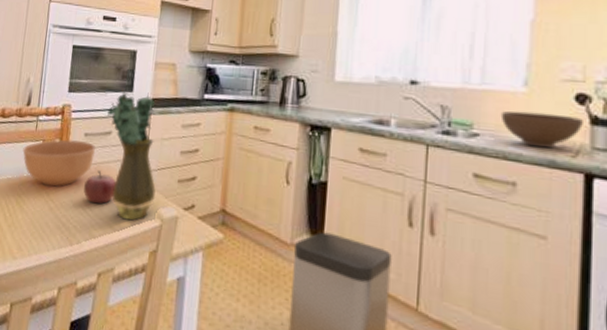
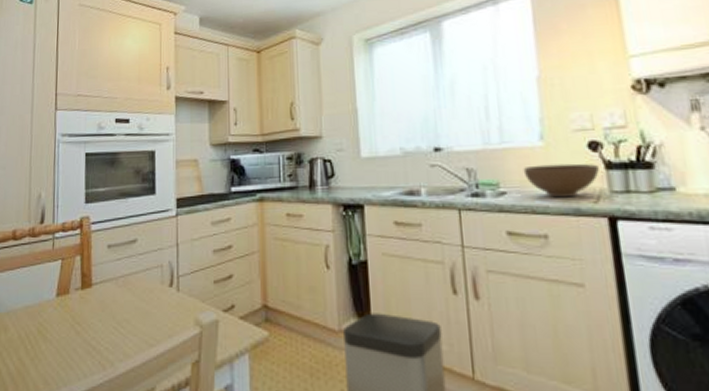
bowl: present [22,139,96,187] -> none [40,254,122,308]
fruit: present [83,169,116,204] -> none [111,282,147,320]
vase: present [107,88,156,221] -> none [131,191,192,332]

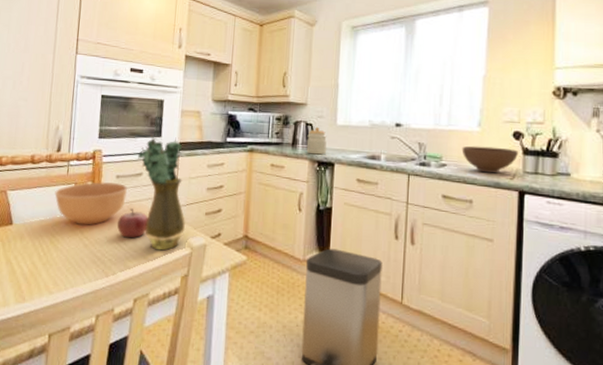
bowl: none [40,254,122,308] -> present [54,182,128,225]
fruit: none [111,282,147,320] -> present [116,207,148,238]
vase: none [131,191,192,332] -> present [138,133,186,251]
jar: none [326,162,352,197] -> present [306,126,327,155]

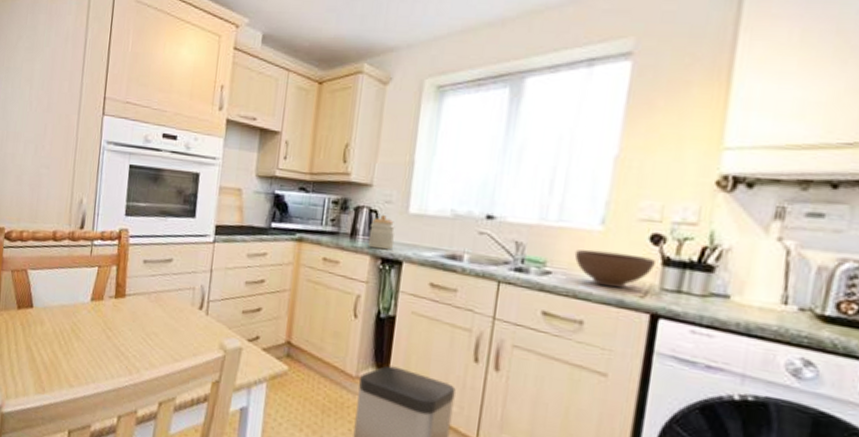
bowl: present [54,182,128,225] -> none [77,265,156,315]
fruit: present [116,207,148,238] -> none [142,298,177,334]
vase: present [138,133,186,251] -> none [168,213,219,351]

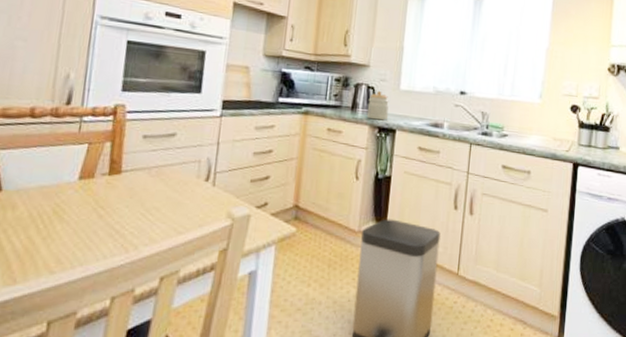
bowl: present [574,249,655,288] -> none [523,117,574,145]

